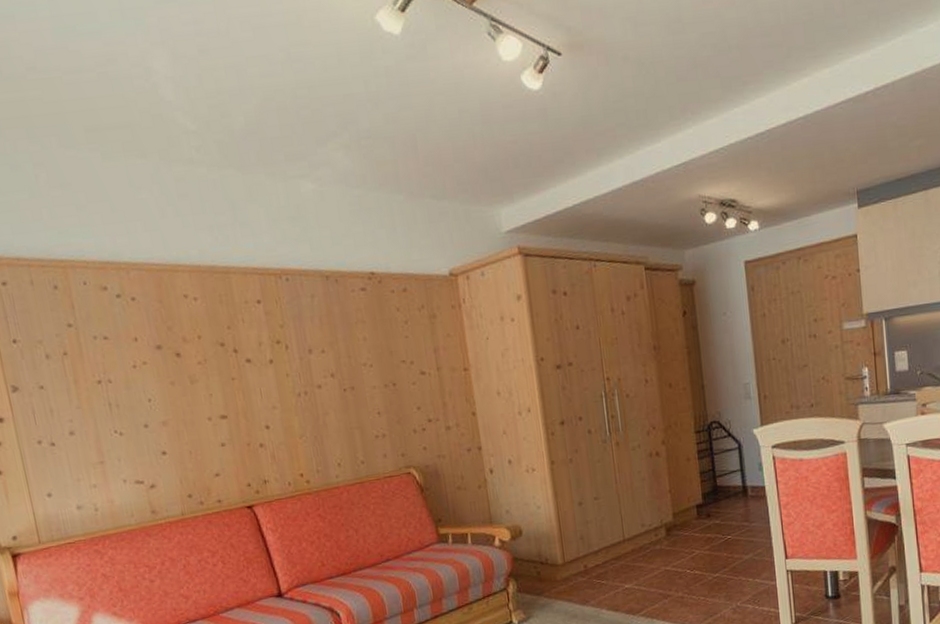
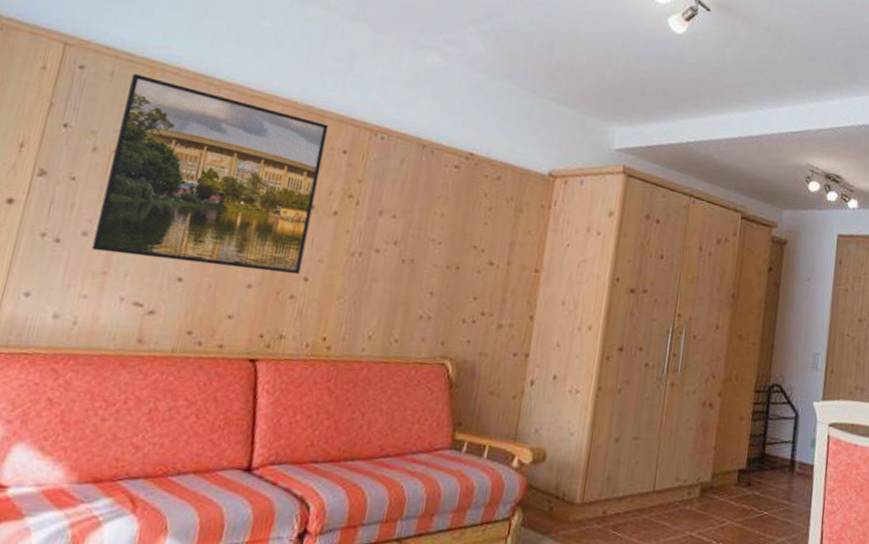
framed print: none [49,276,260,446] -> present [92,74,329,275]

